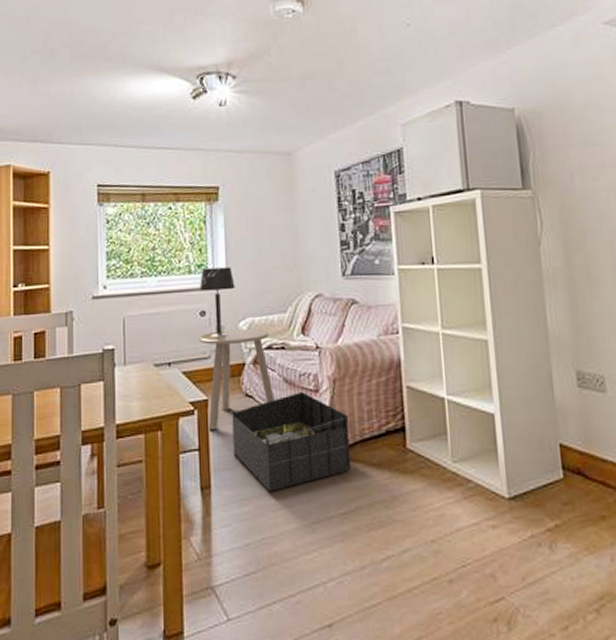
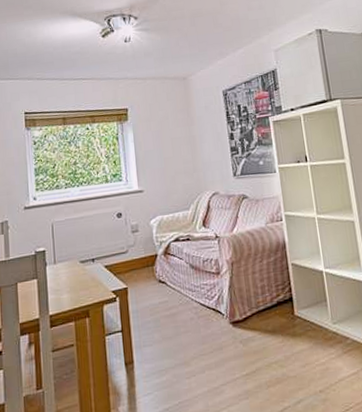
table lamp: present [199,267,235,338] -> none [115,175,146,235]
side table: present [199,329,275,431] -> none [117,225,184,314]
storage bin: present [232,391,351,492] -> none [148,274,250,362]

